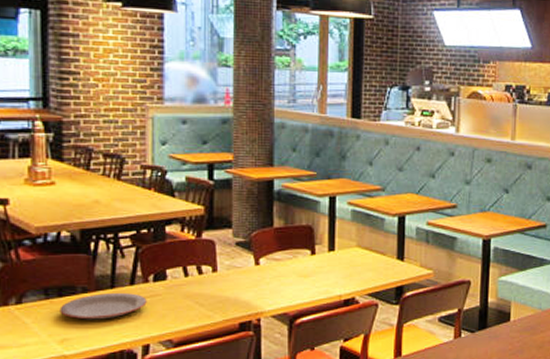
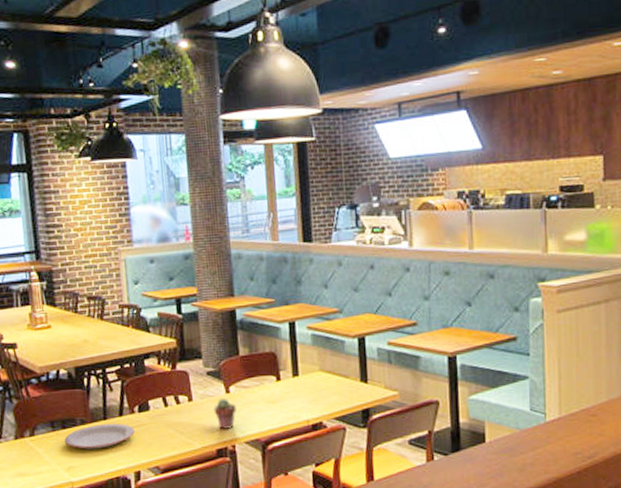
potted succulent: none [240,271,265,303] -> present [213,399,236,430]

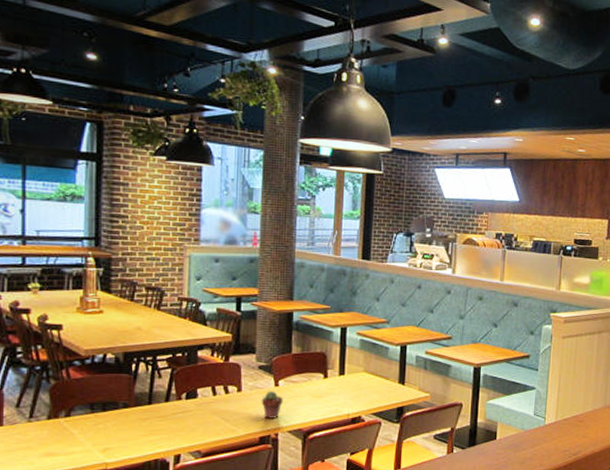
plate: present [64,424,135,449] -> none [103,409,179,432]

